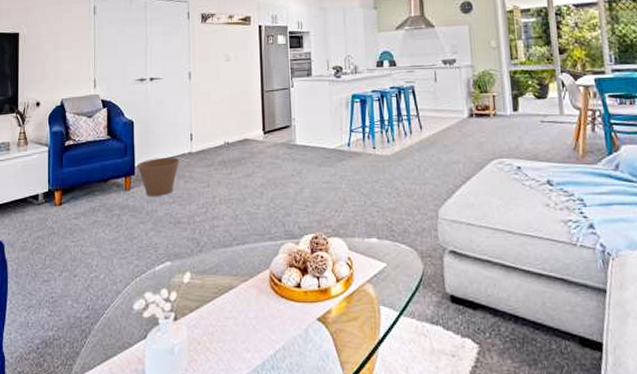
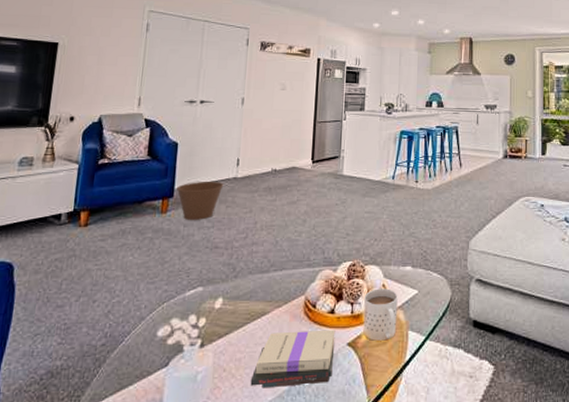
books: none [224,304,305,362] -> present [250,329,336,389]
mug: none [330,262,368,316] -> present [363,288,398,341]

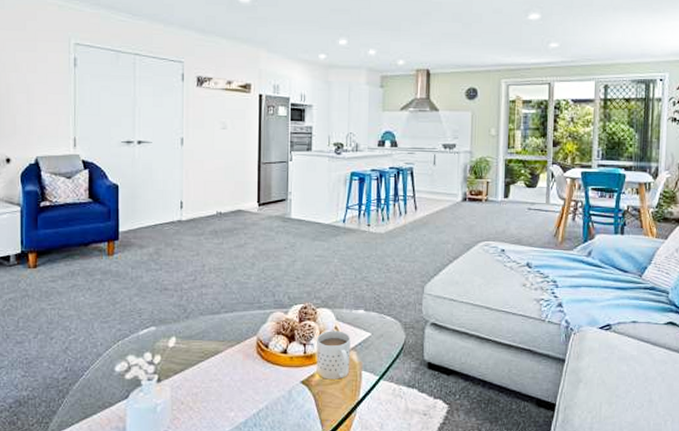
basket: present [176,181,224,220] -> none [121,223,169,262]
books: present [250,329,336,389] -> none [208,368,289,420]

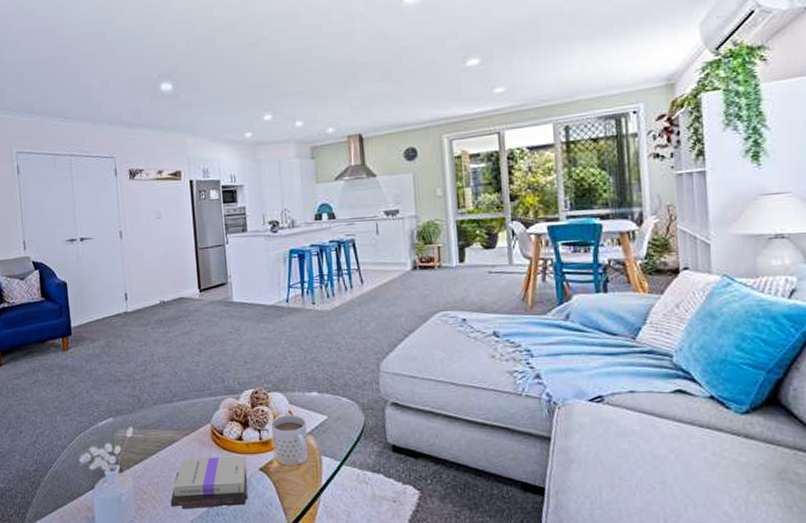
books: none [208,368,289,420] -> present [170,455,248,509]

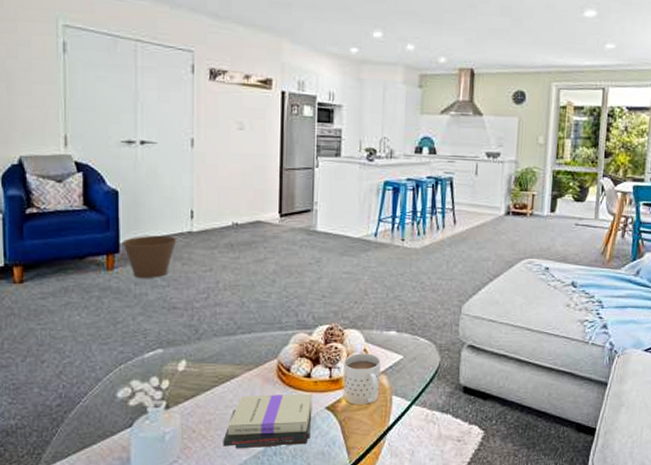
basket: none [73,317,116,356] -> present [122,235,177,278]

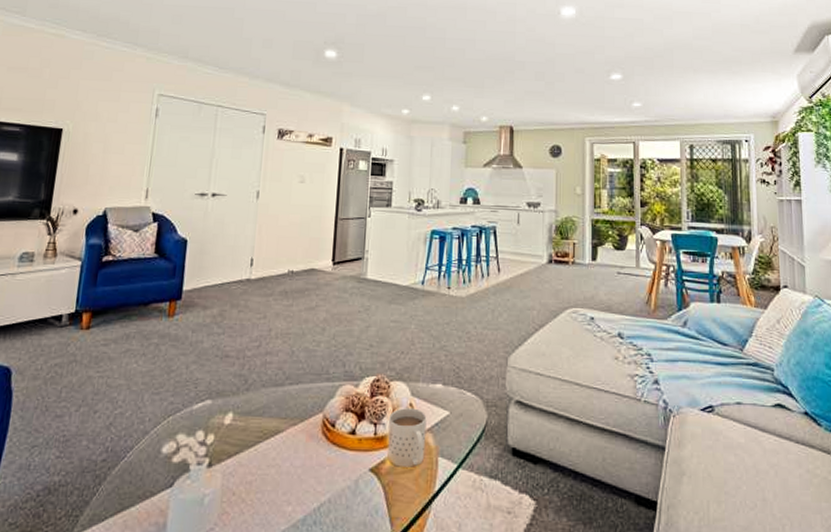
basket: present [122,235,177,278] -> none [185,282,236,325]
books: present [223,393,313,449] -> none [261,452,357,516]

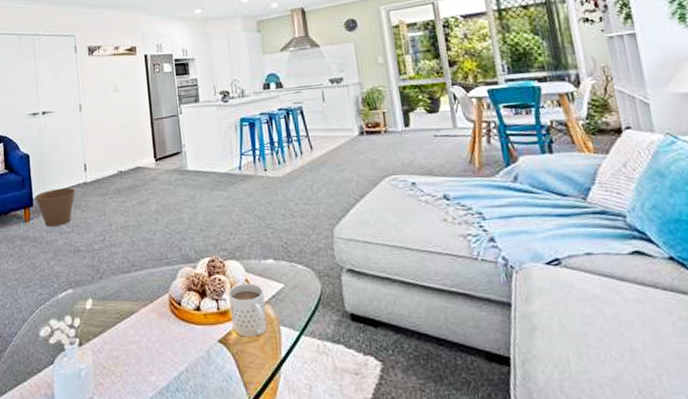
basket: none [185,282,236,325] -> present [34,187,76,227]

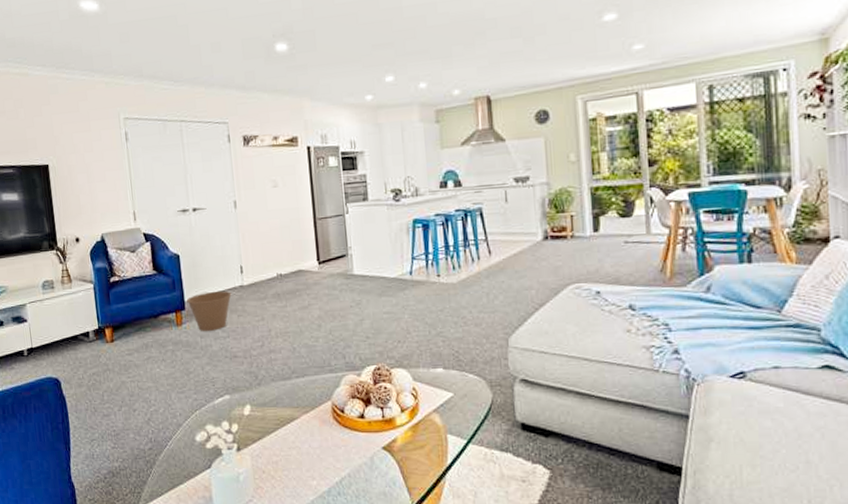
mug: present [228,283,268,337] -> none [394,392,434,445]

